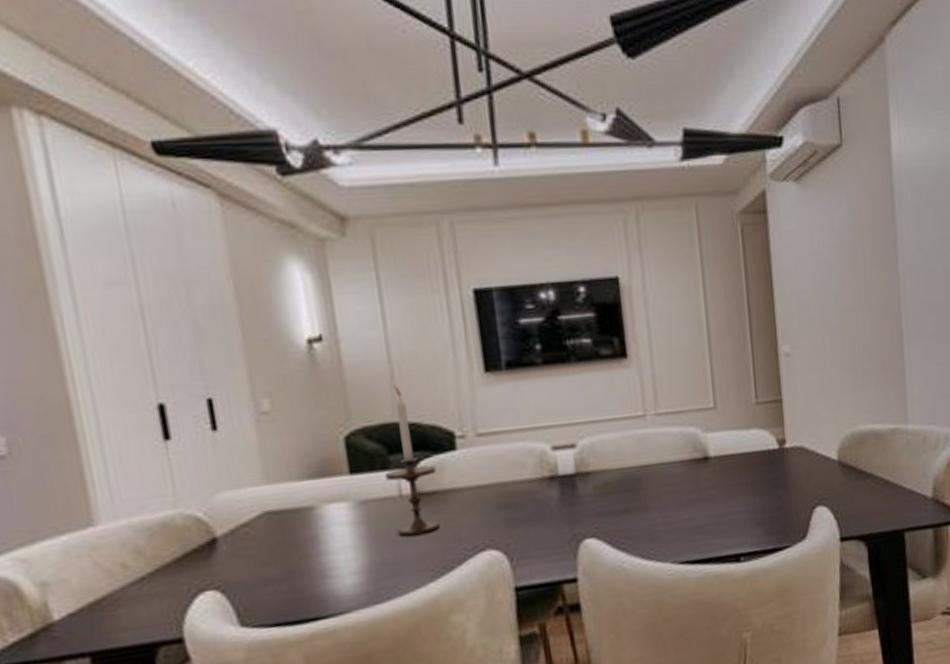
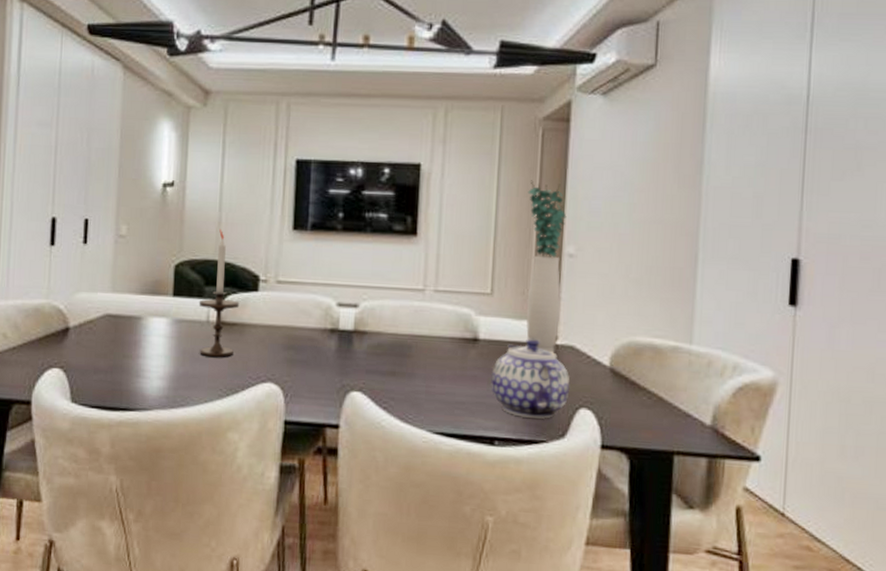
teapot: none [727,445,805,528] -> present [491,338,571,420]
vase: none [735,280,786,458] -> present [525,180,567,353]

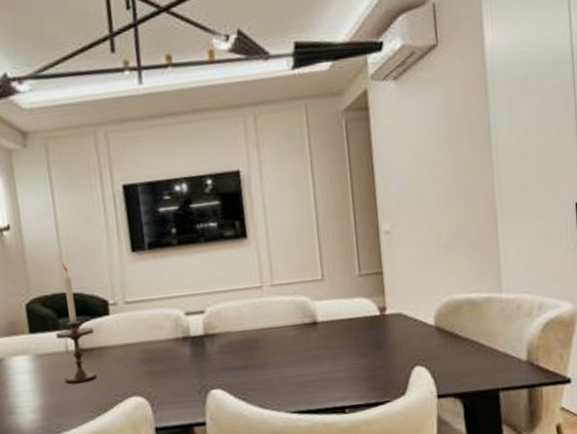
teapot: present [491,338,571,420] -> none [333,312,404,384]
vase: present [525,180,567,353] -> none [340,169,387,323]

